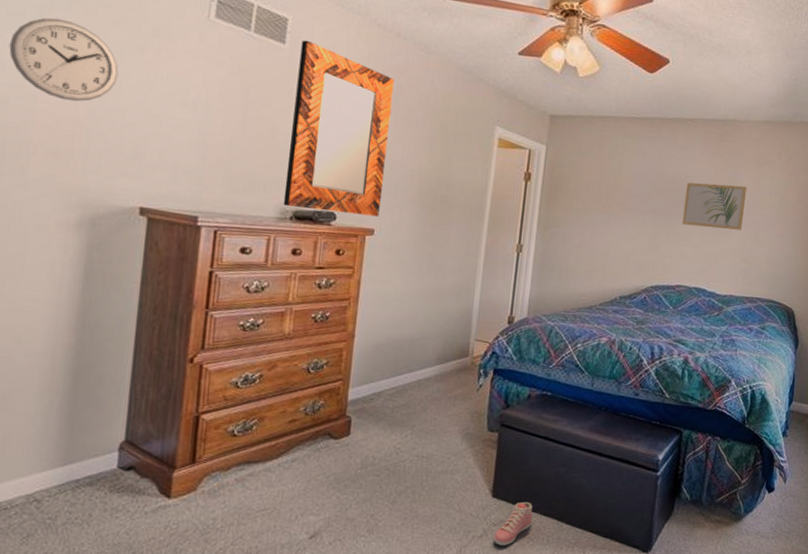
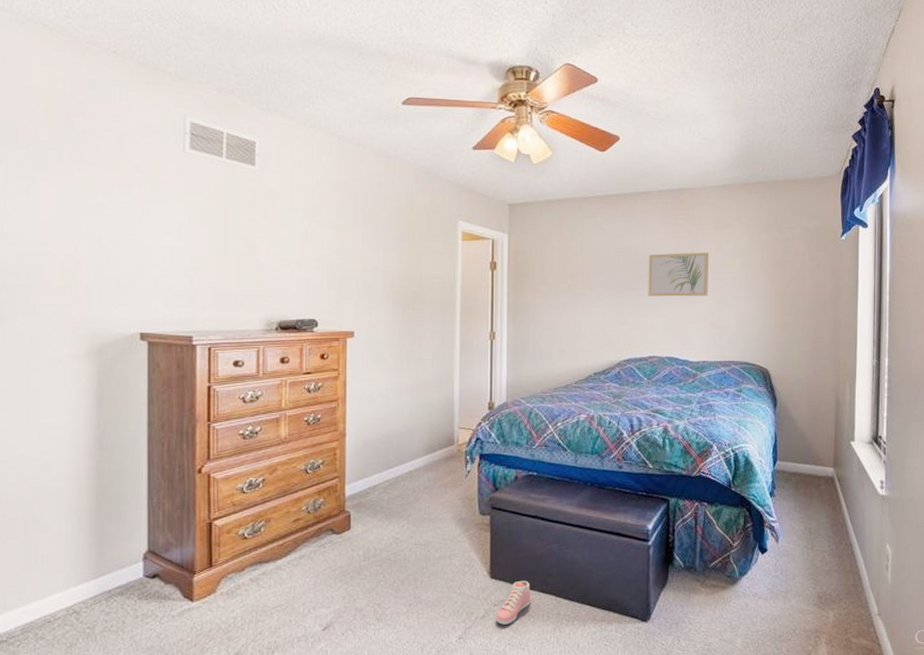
wall clock: present [9,17,119,102] -> none [12,167,109,242]
home mirror: present [283,40,395,217] -> none [268,160,359,319]

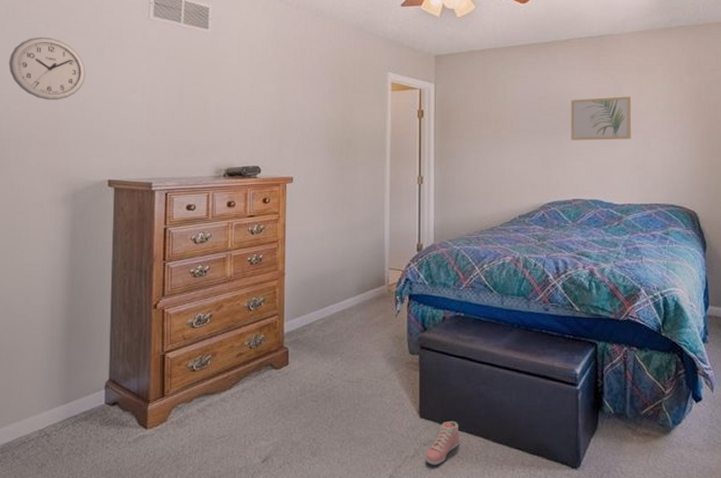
wall clock: none [12,167,109,242] -> present [8,37,86,100]

